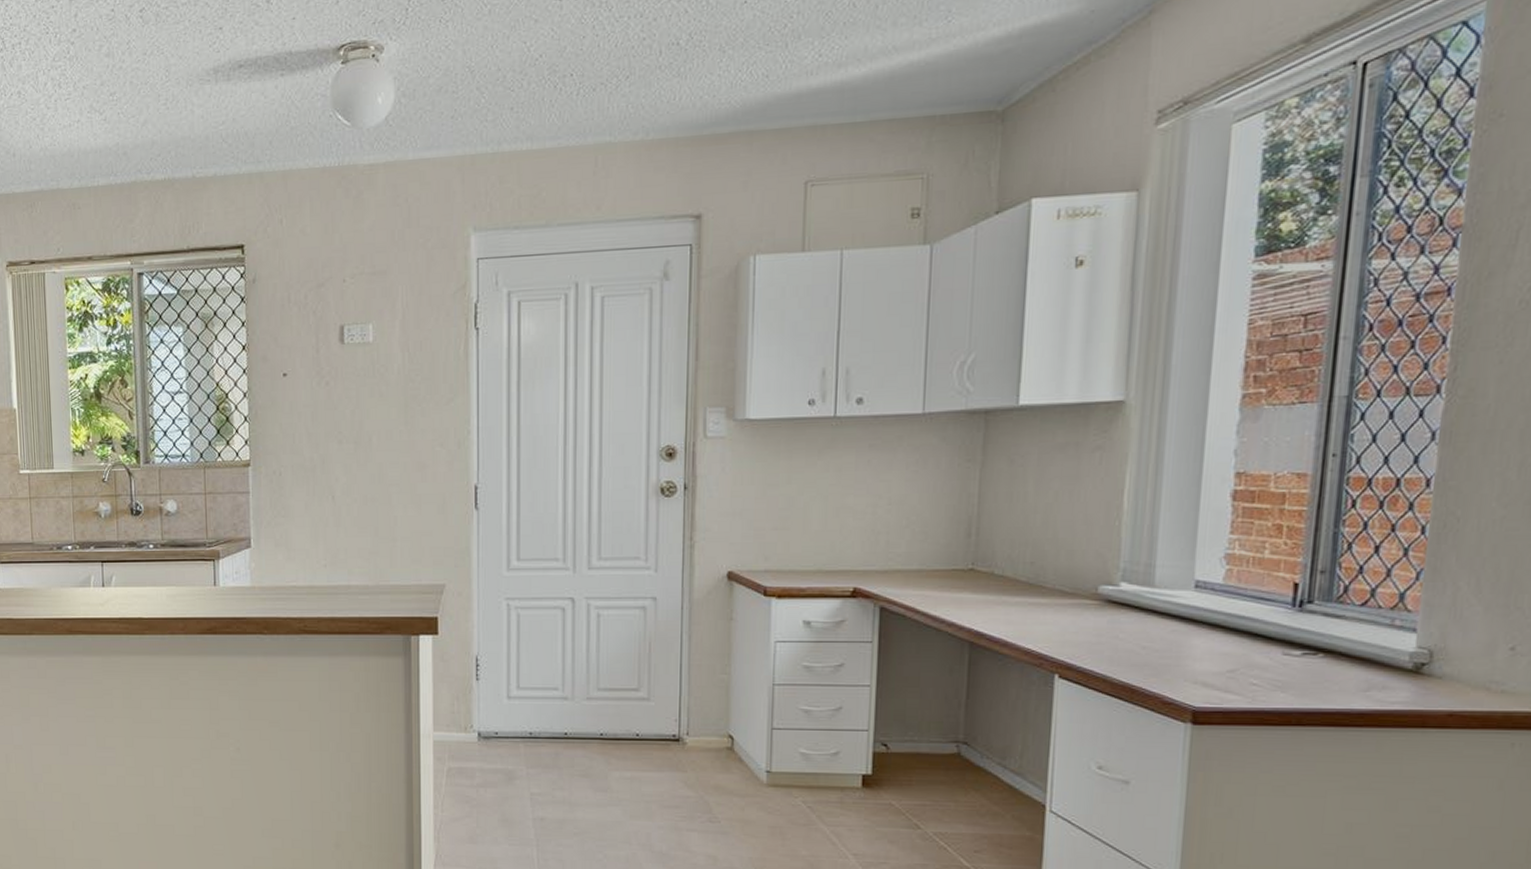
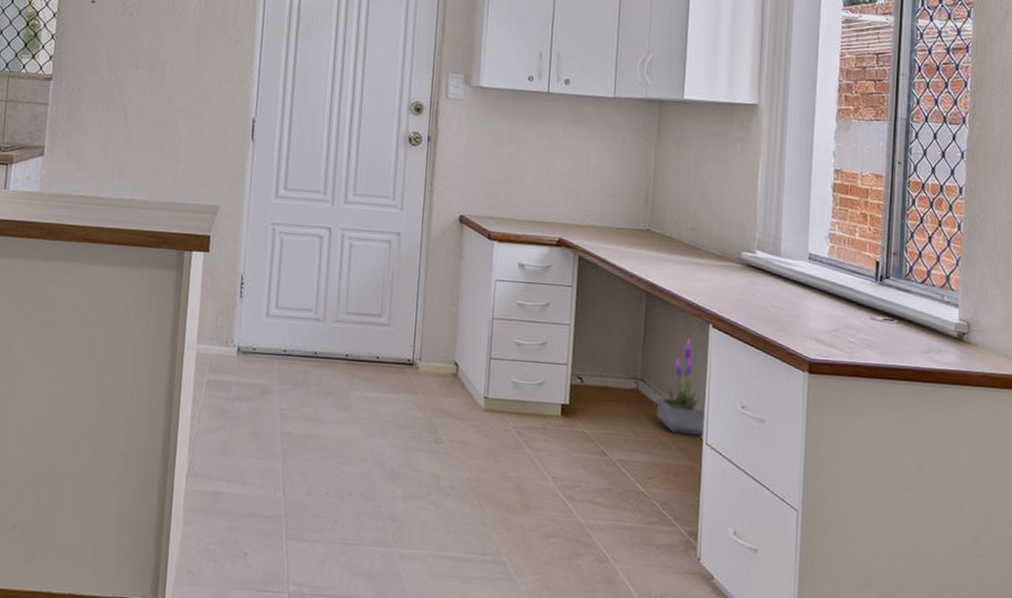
potted plant: none [984,692,1048,803] -> present [656,338,704,437]

